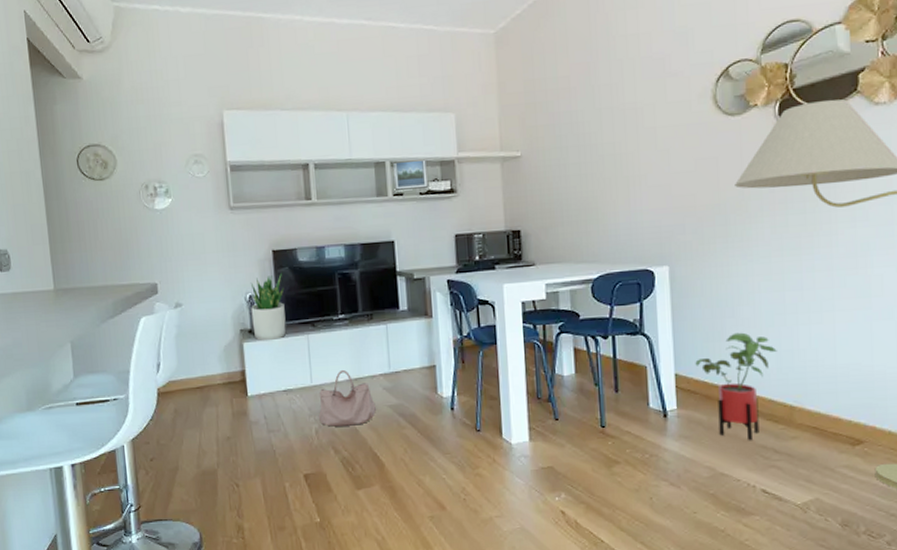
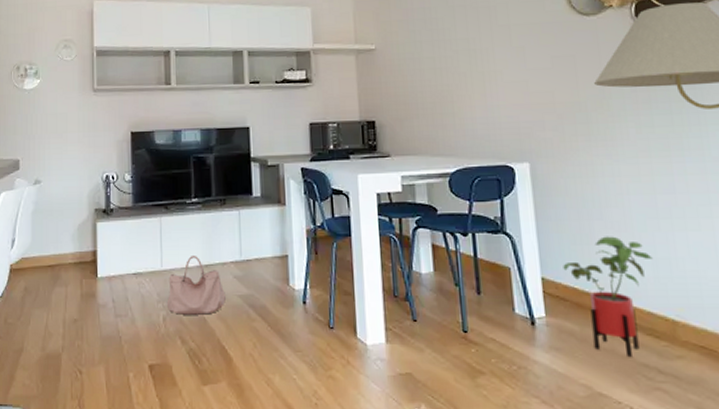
planter: present [250,273,286,341] -> none [107,155,140,222]
picture frame: present [394,161,428,190] -> none [251,51,284,78]

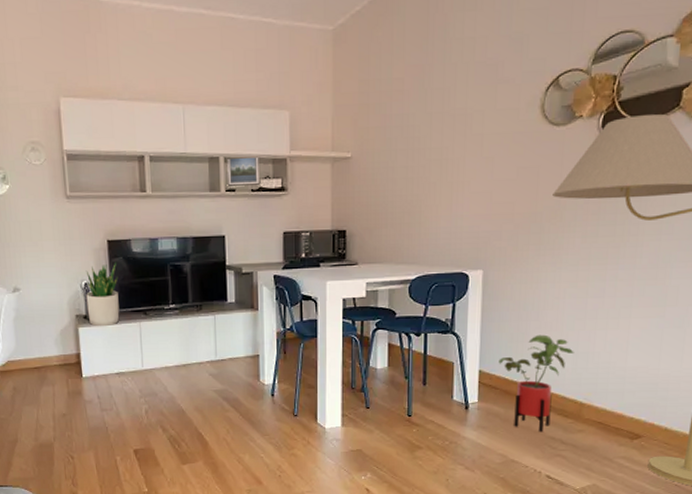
planter: none [107,155,140,222] -> present [85,263,120,327]
handbag: present [166,254,227,315] -> none [148,355,203,408]
picture frame: none [251,51,284,78] -> present [227,158,260,186]

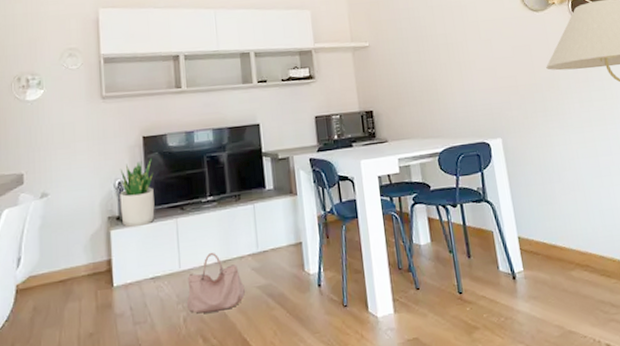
handbag: none [148,355,203,408] -> present [186,252,246,314]
picture frame: present [227,158,260,186] -> none [257,51,289,78]
house plant: present [498,334,574,433] -> none [533,195,600,297]

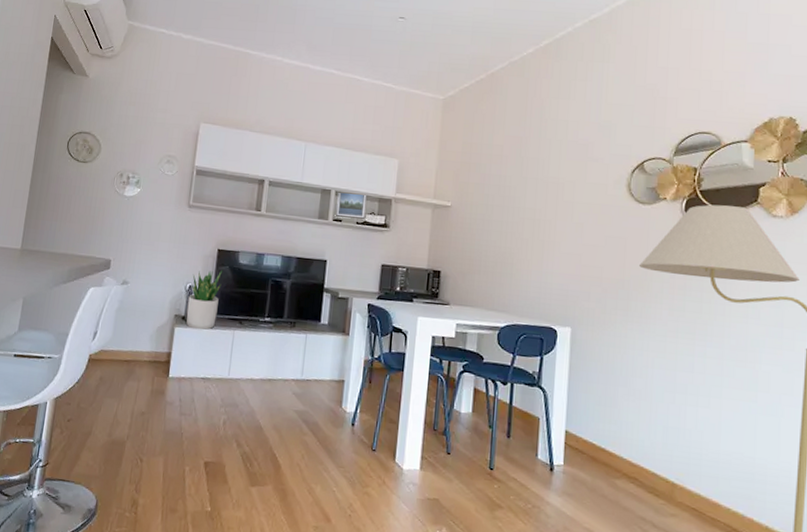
handbag: present [186,252,246,314] -> none [228,368,284,424]
picture frame: none [257,51,289,78] -> present [336,193,367,219]

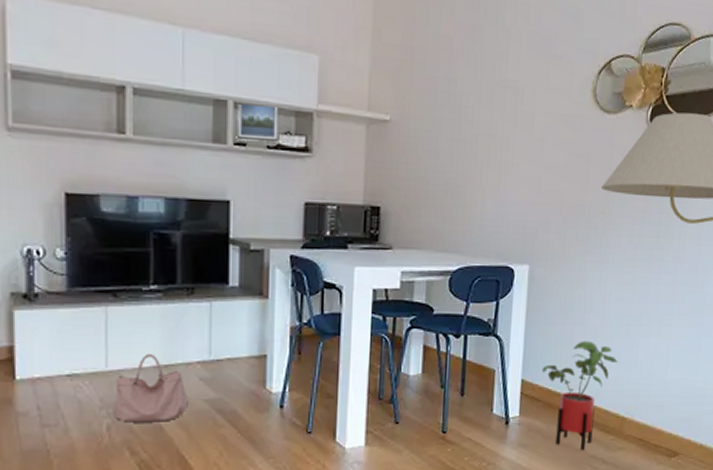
planter: present [186,271,222,330] -> none [28,224,78,311]
handbag: none [228,368,284,424] -> present [112,353,190,423]
house plant: none [585,401,664,511] -> present [542,341,618,451]

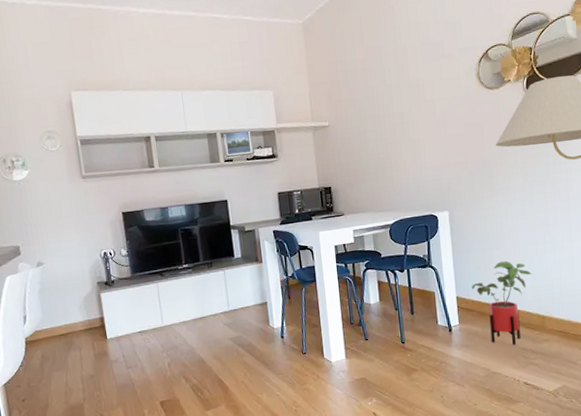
handbag: present [112,353,190,423] -> none [169,310,220,360]

